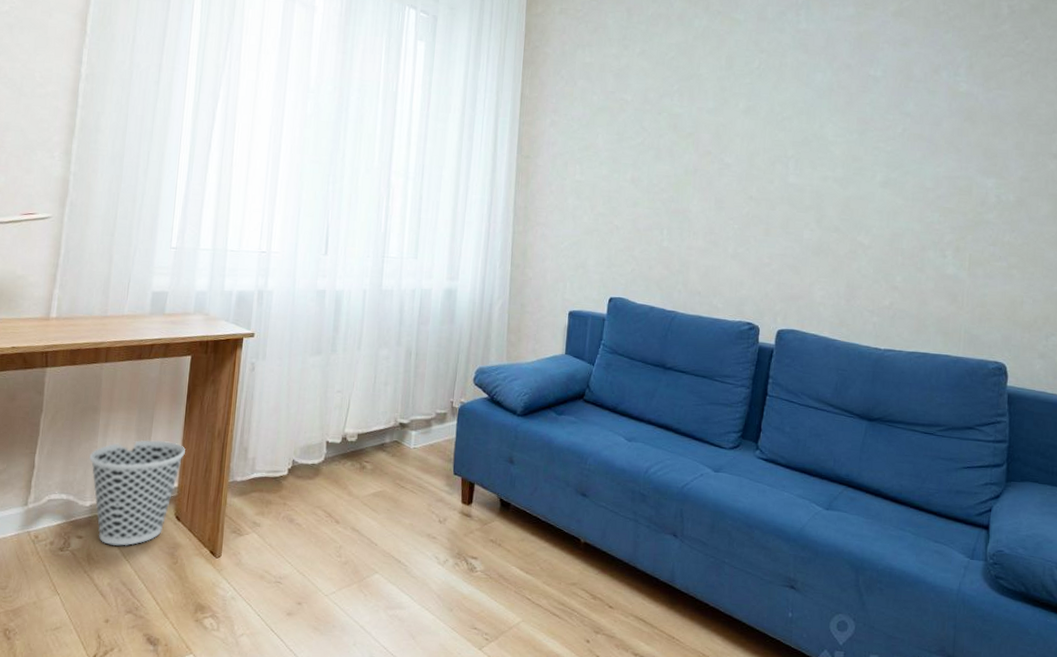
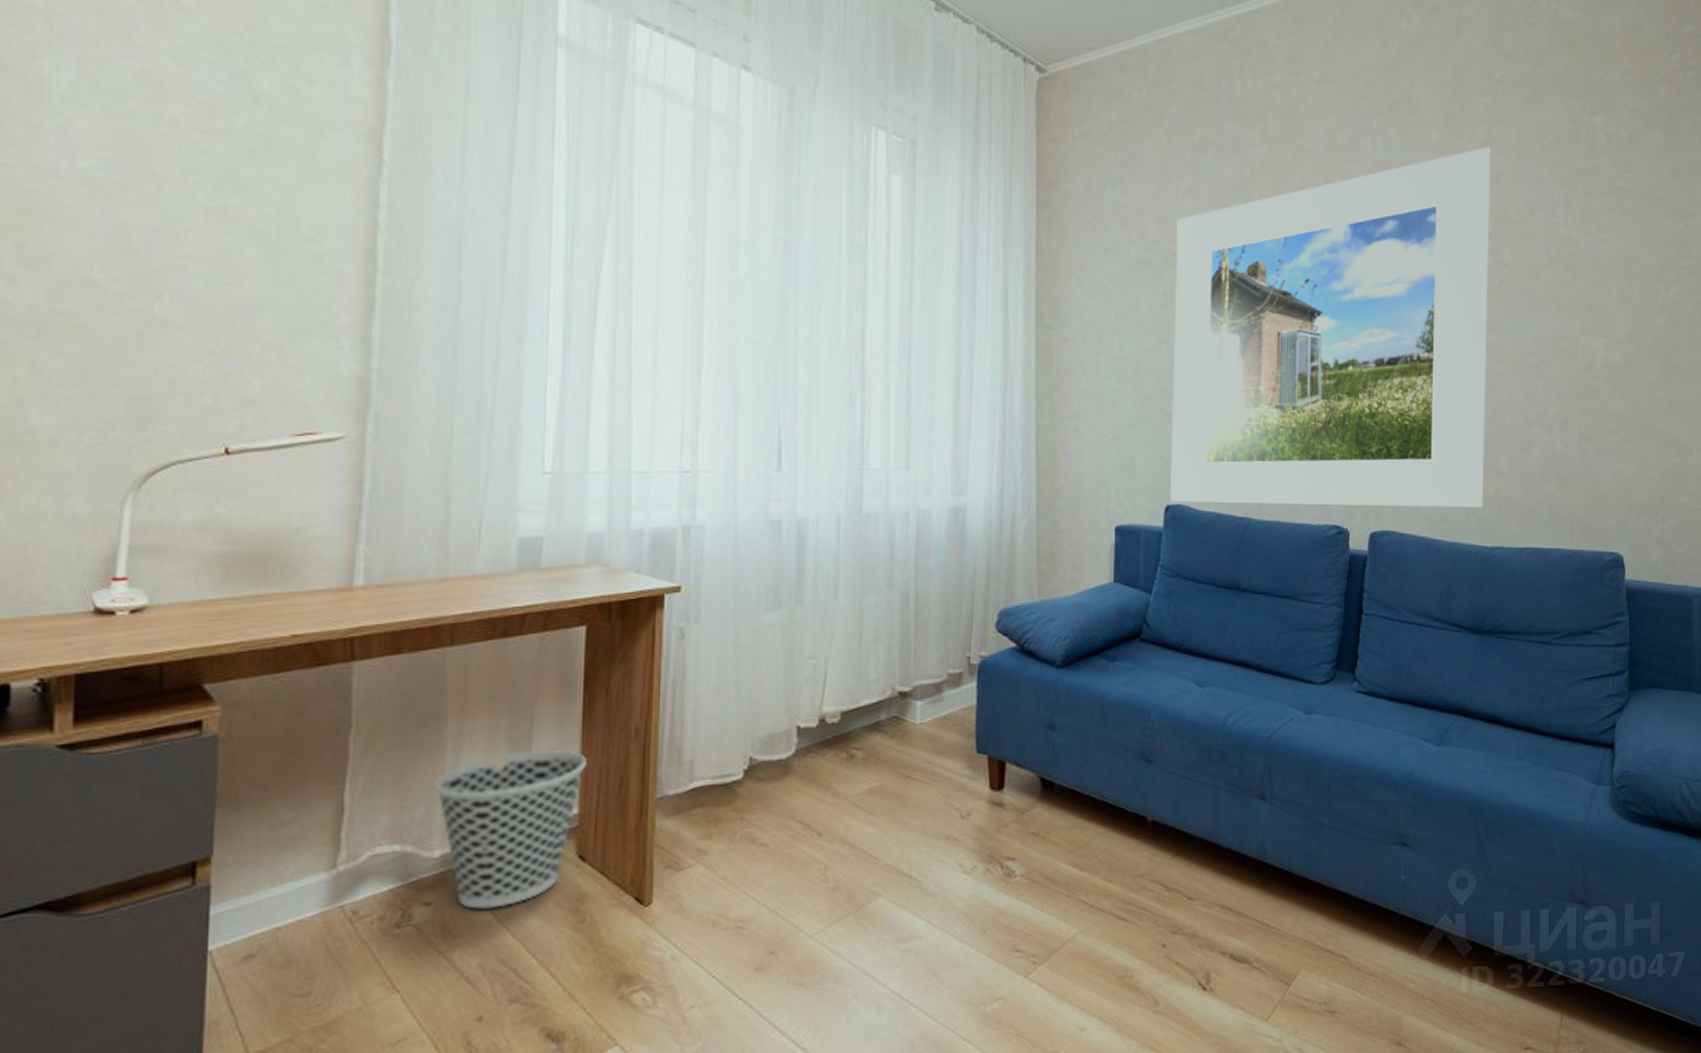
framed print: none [613,17,902,316] -> present [1170,146,1491,508]

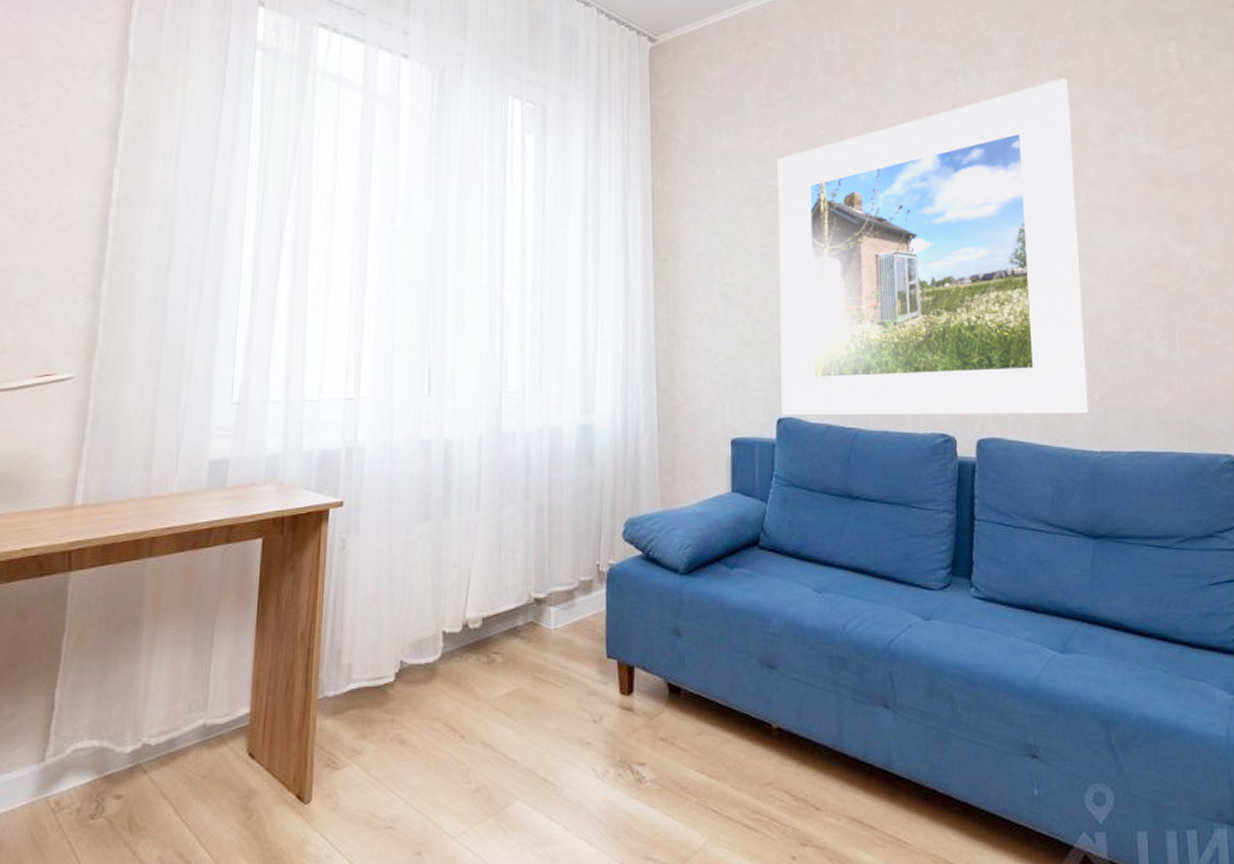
wastebasket: present [435,749,587,909] -> none [130,652,259,803]

